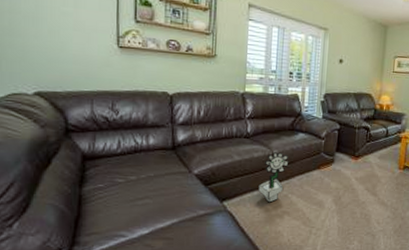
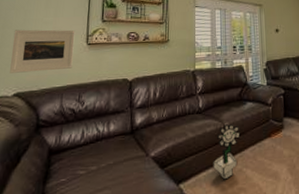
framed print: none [25,17,103,72] -> present [10,29,76,73]

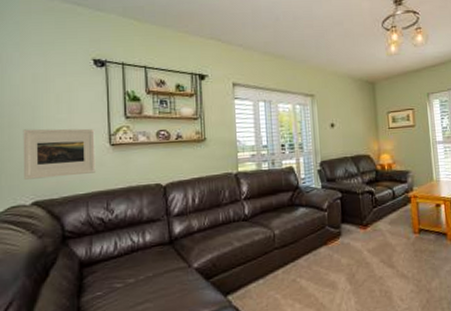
decorative plant: present [213,124,241,180] -> none [263,231,293,291]

